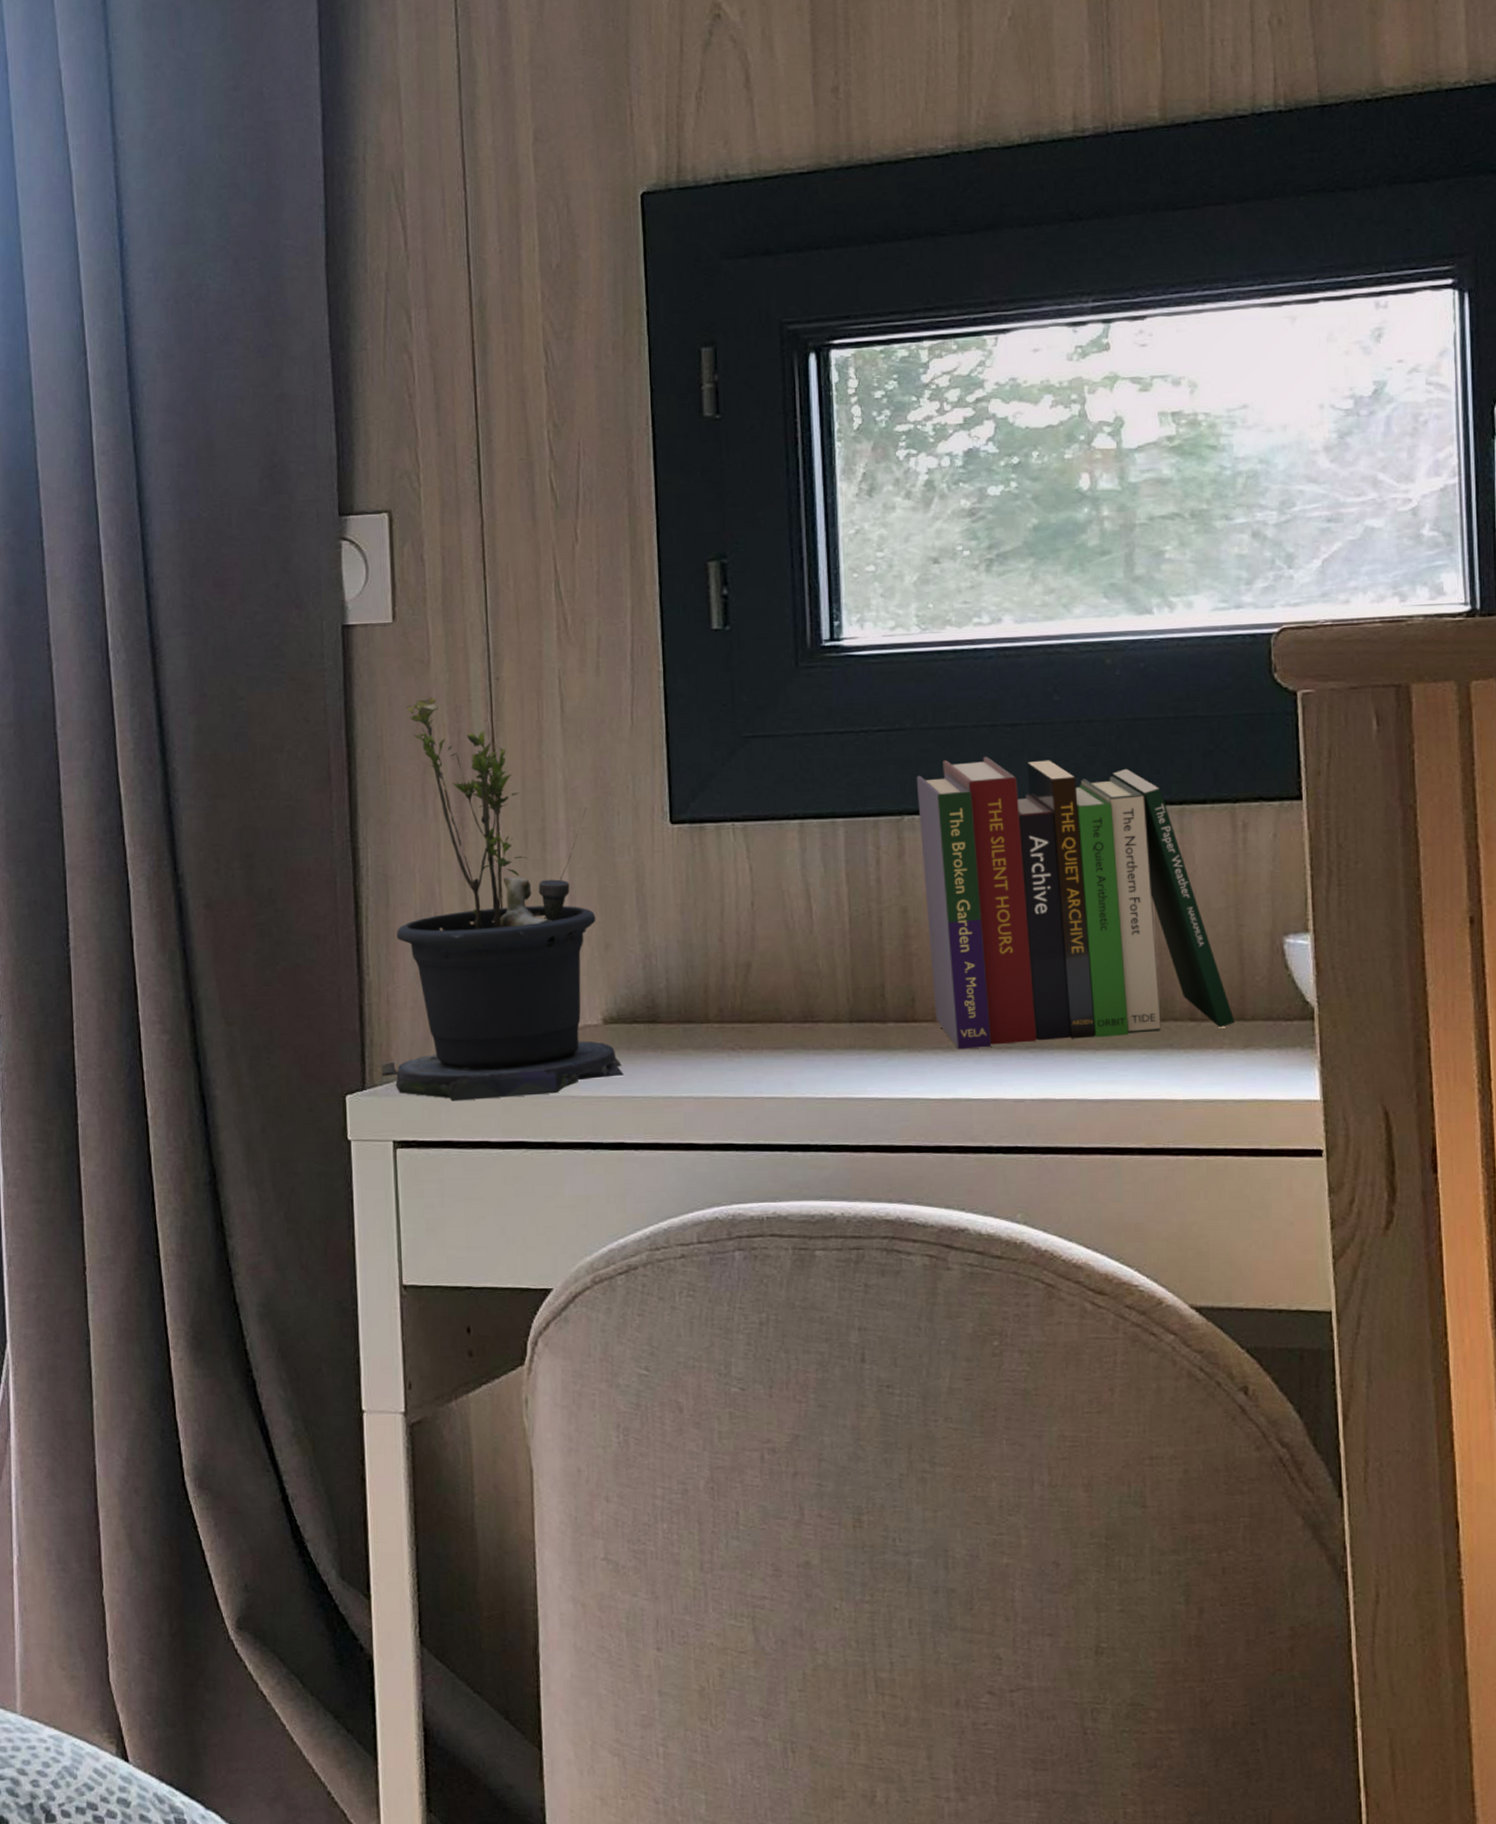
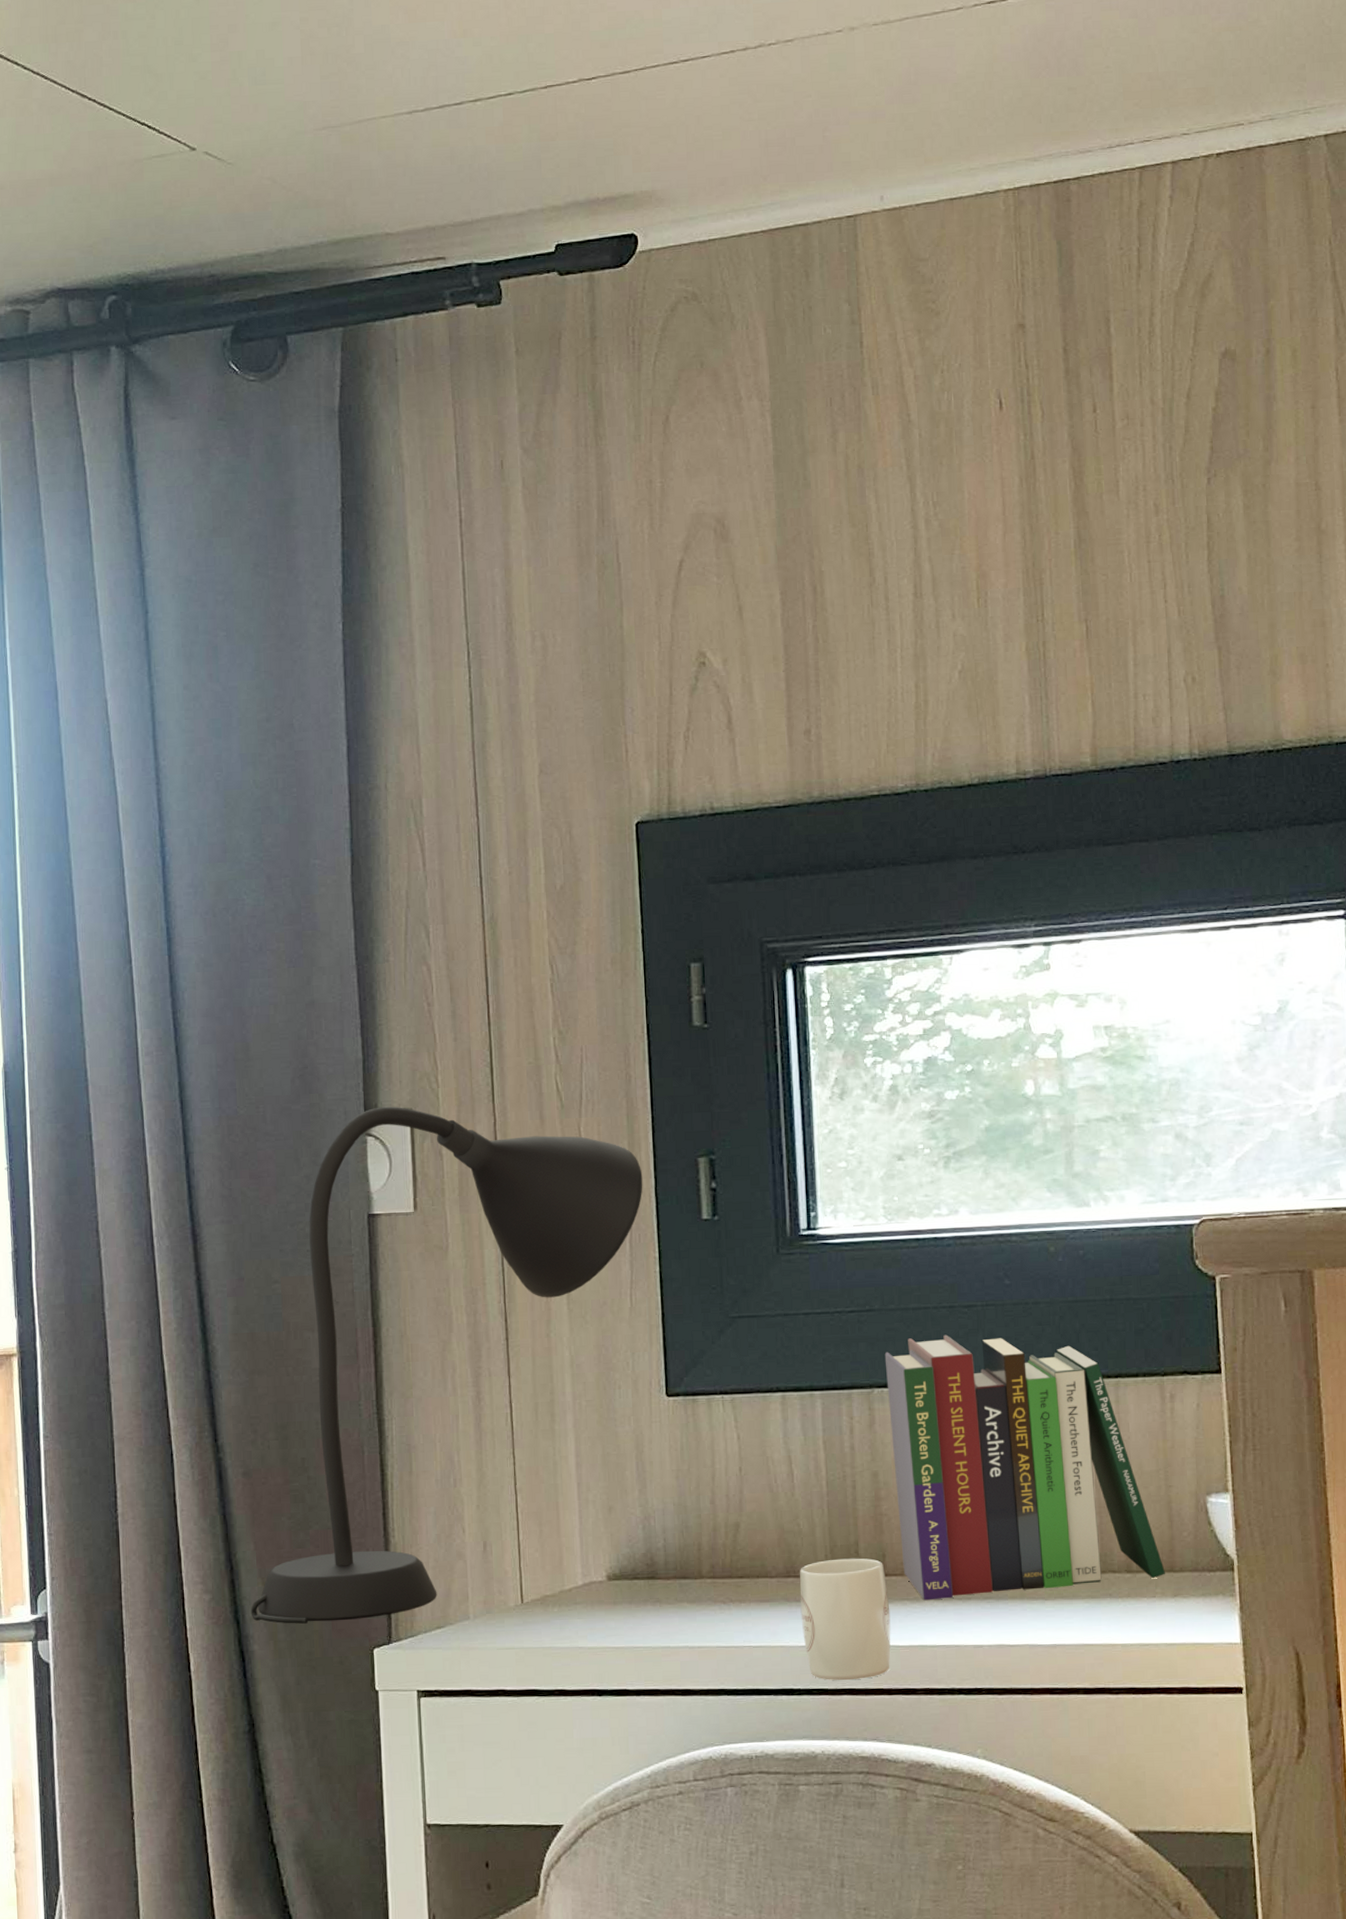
desk lamp: none [212,507,646,1068] -> present [250,1106,643,1624]
potted plant: present [381,697,625,1102] -> none [406,1281,627,1653]
mug: none [817,1002,921,1136] -> present [799,1558,891,1680]

